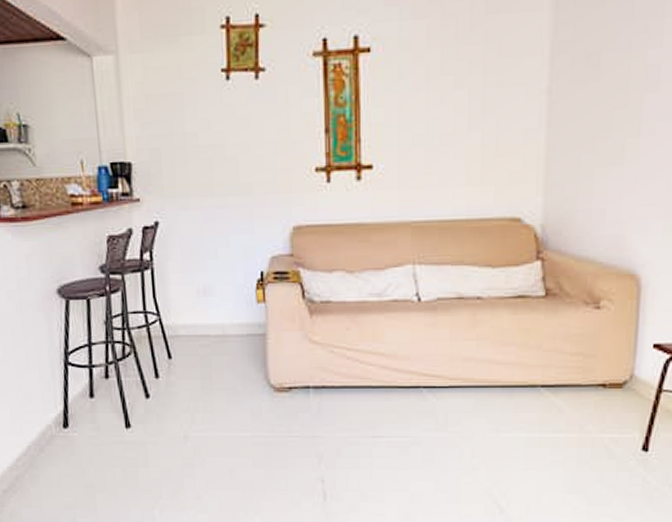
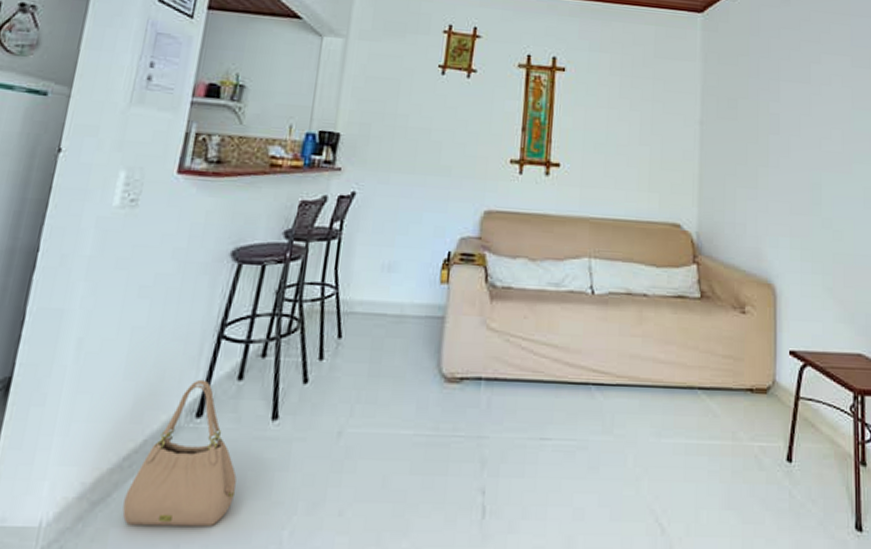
handbag: none [26,398,109,507] -> present [122,379,237,527]

